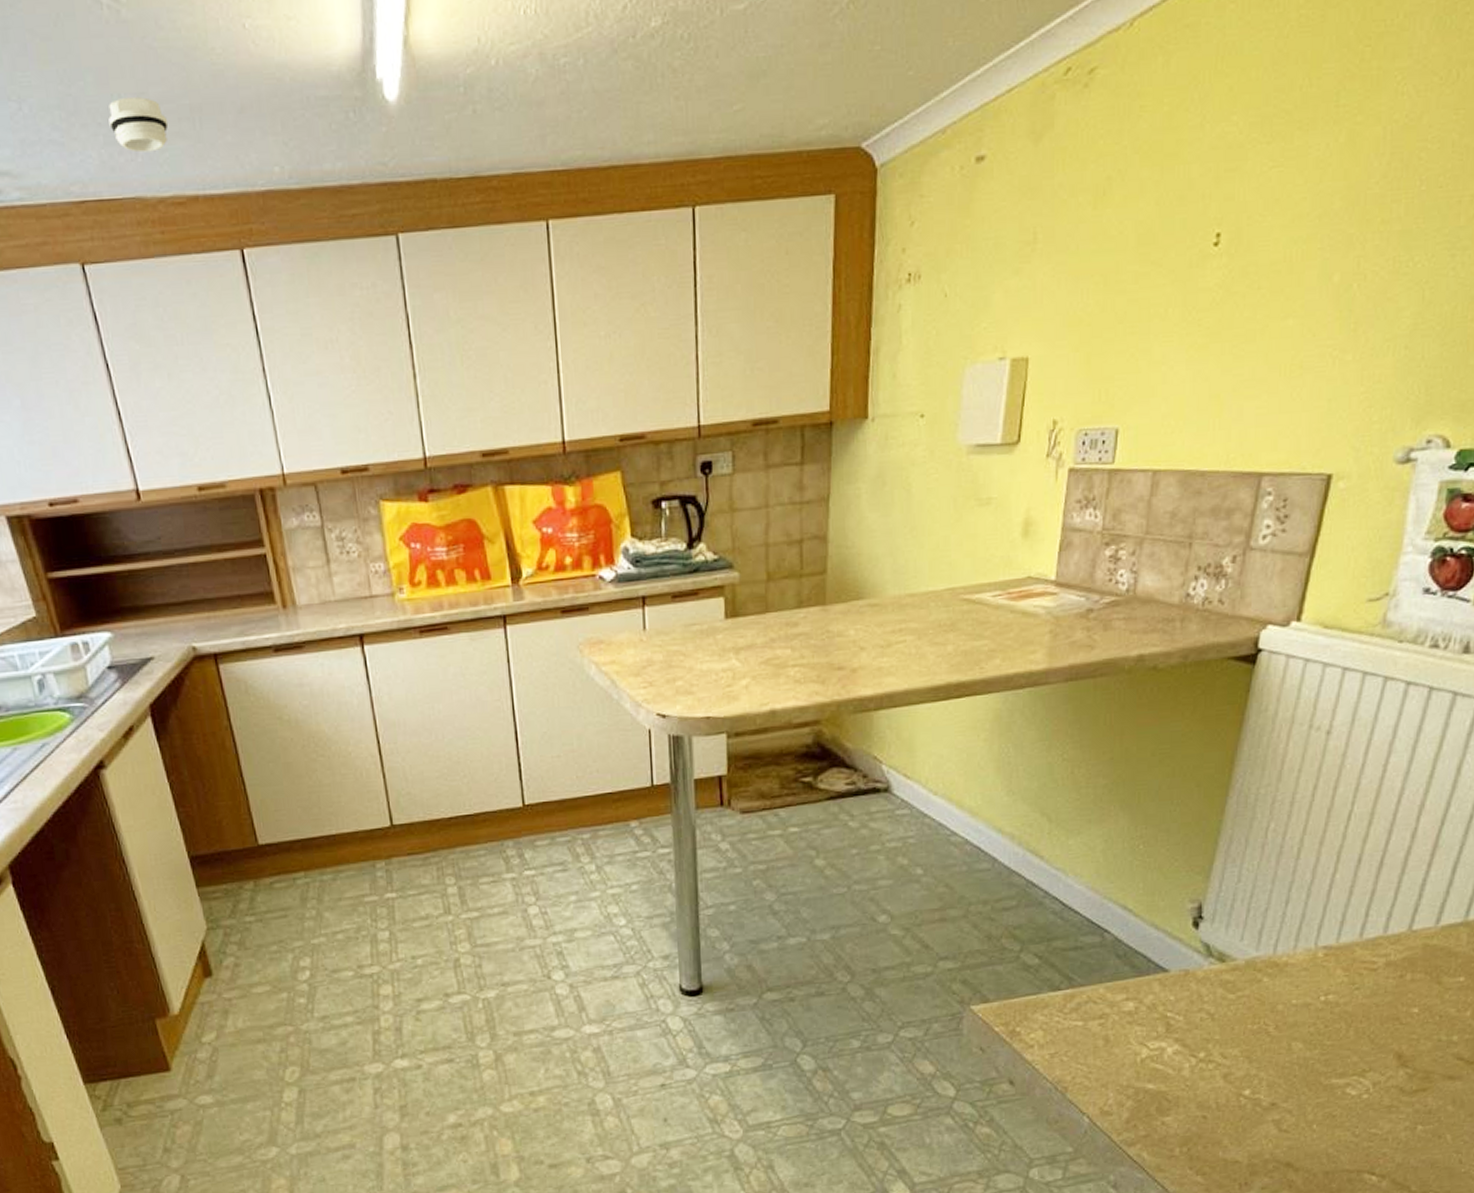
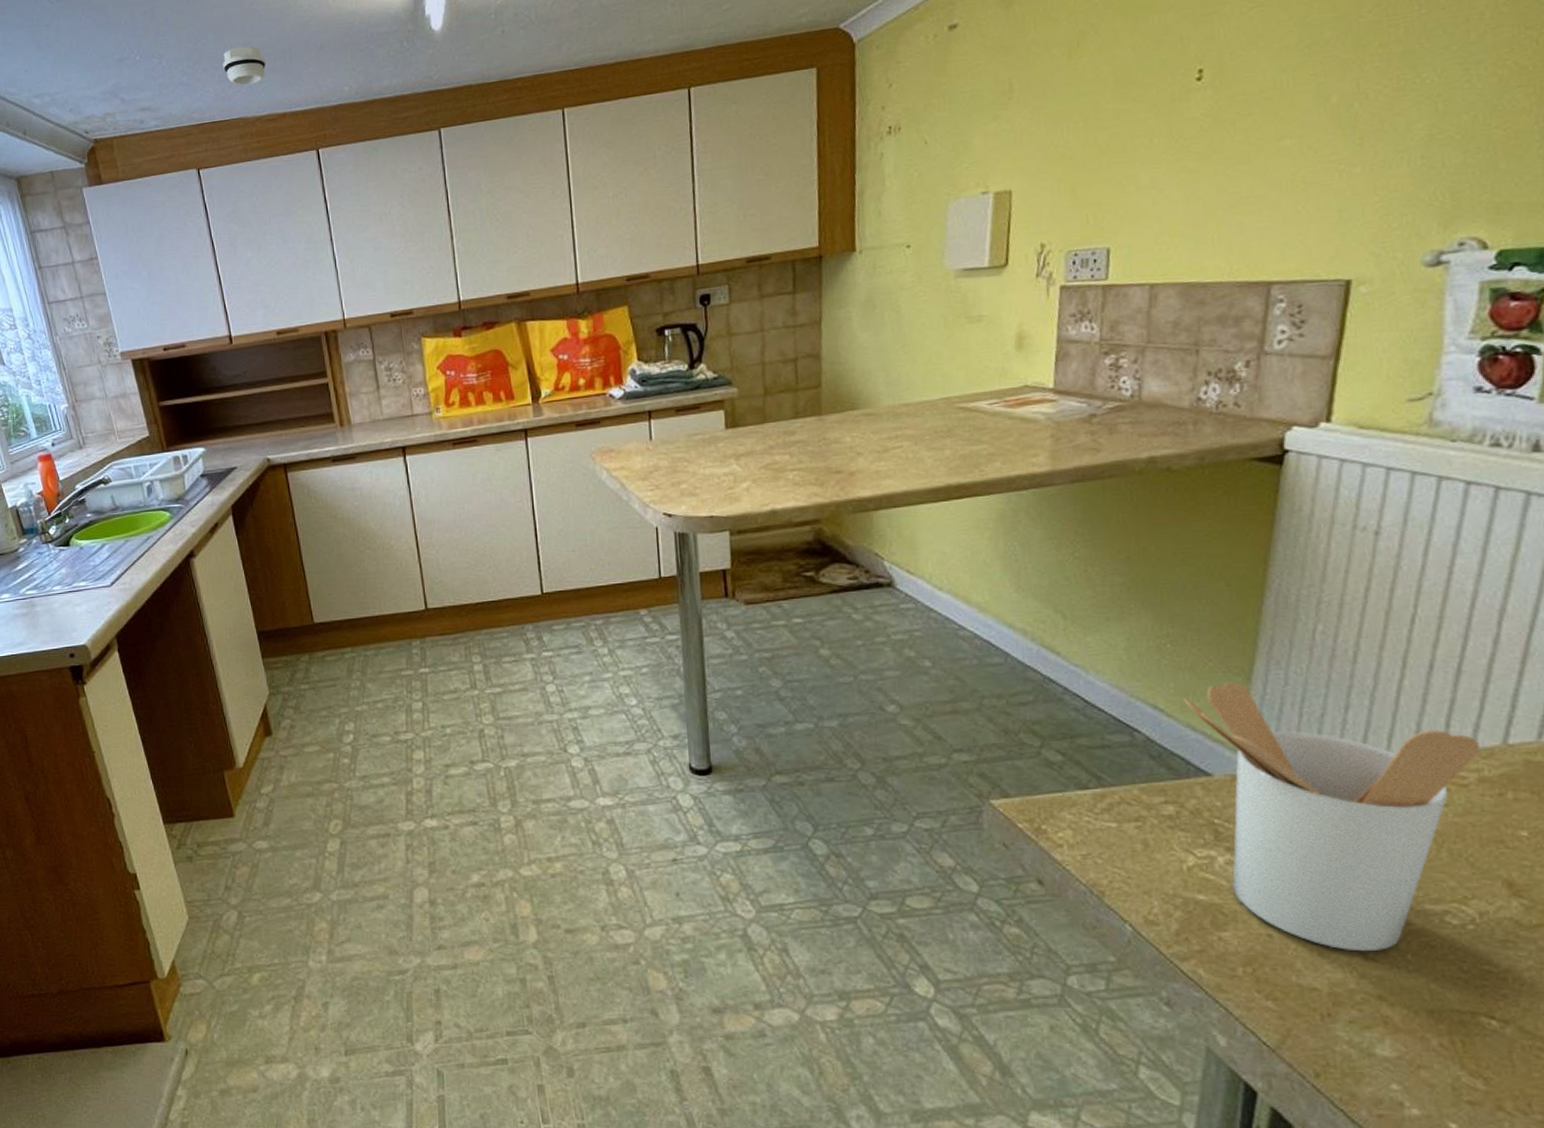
utensil holder: none [1151,880,1391,1126] -> present [1184,681,1481,952]

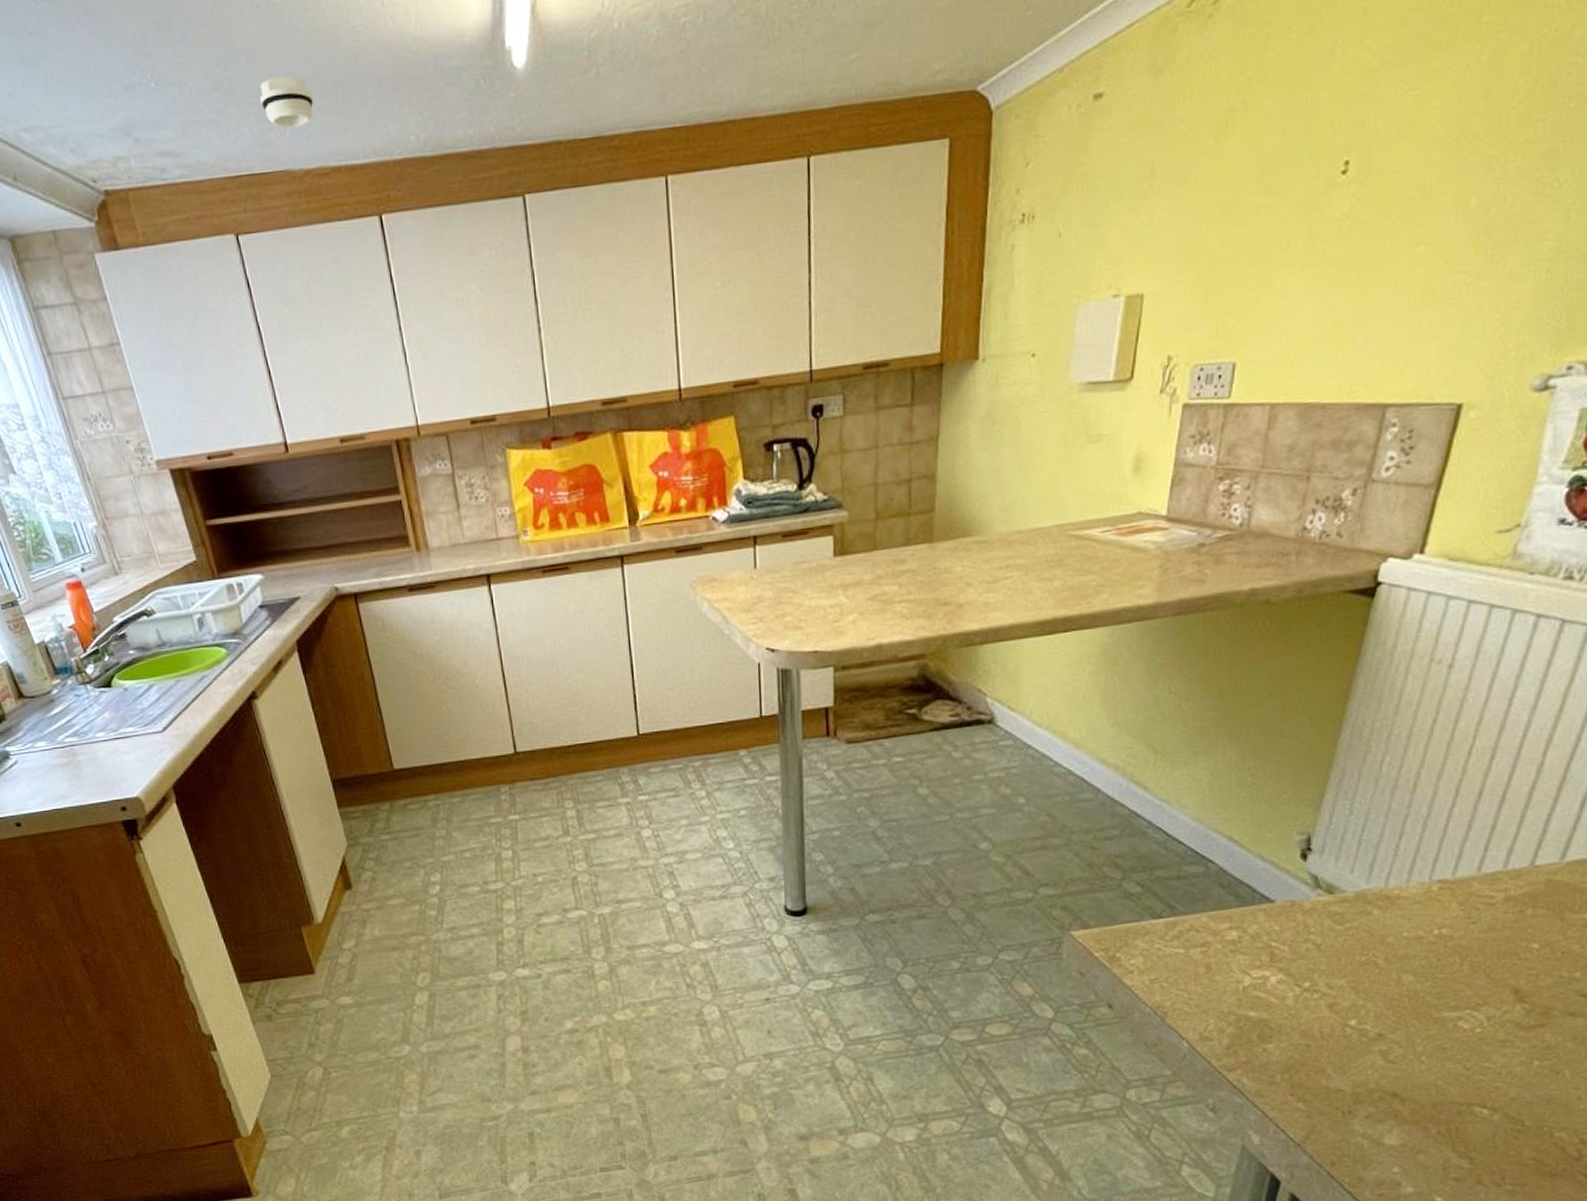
utensil holder: present [1184,681,1481,952] -> none [1257,812,1511,1056]

